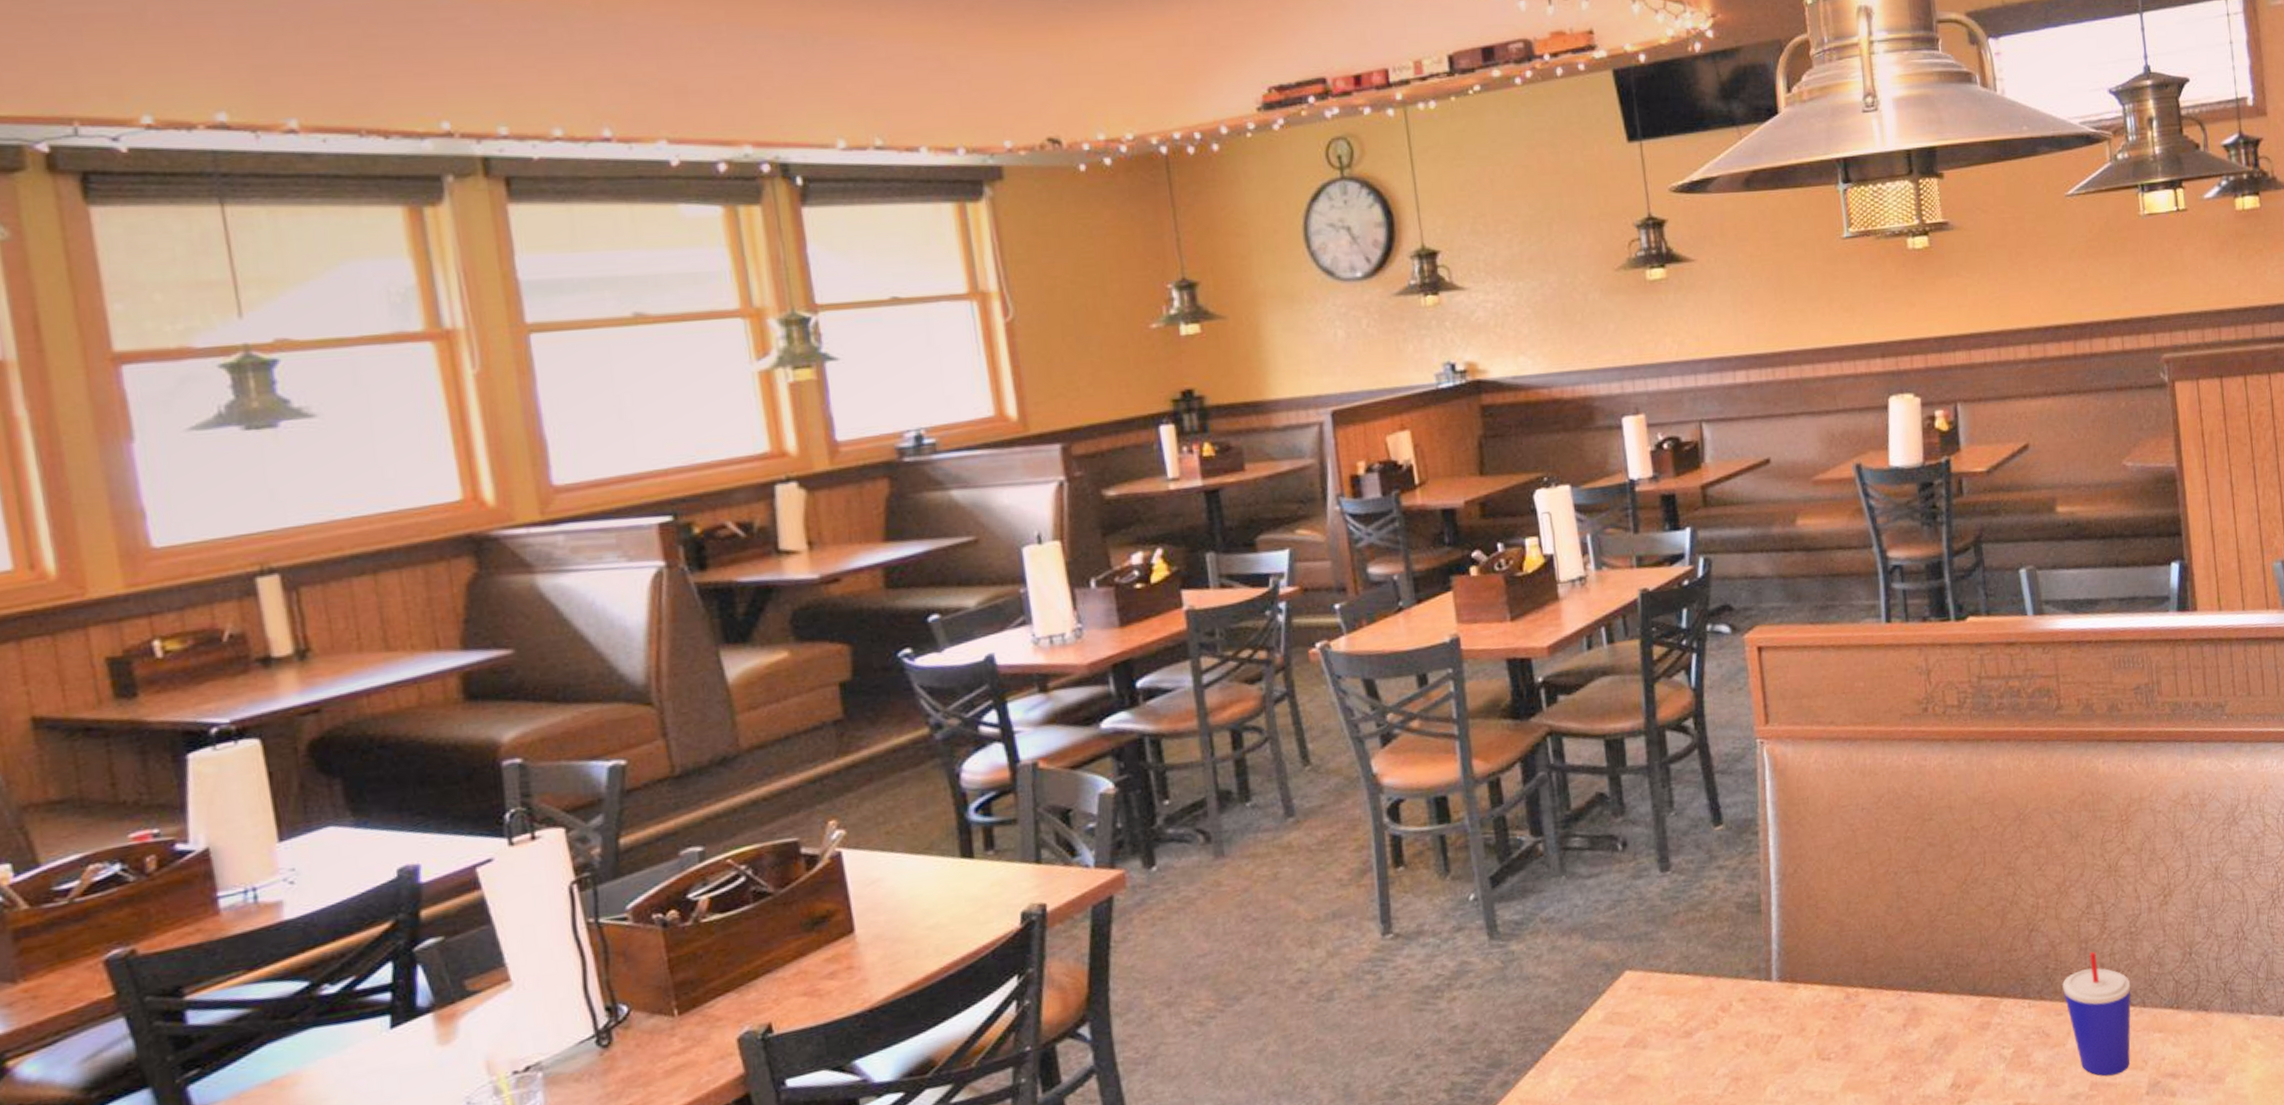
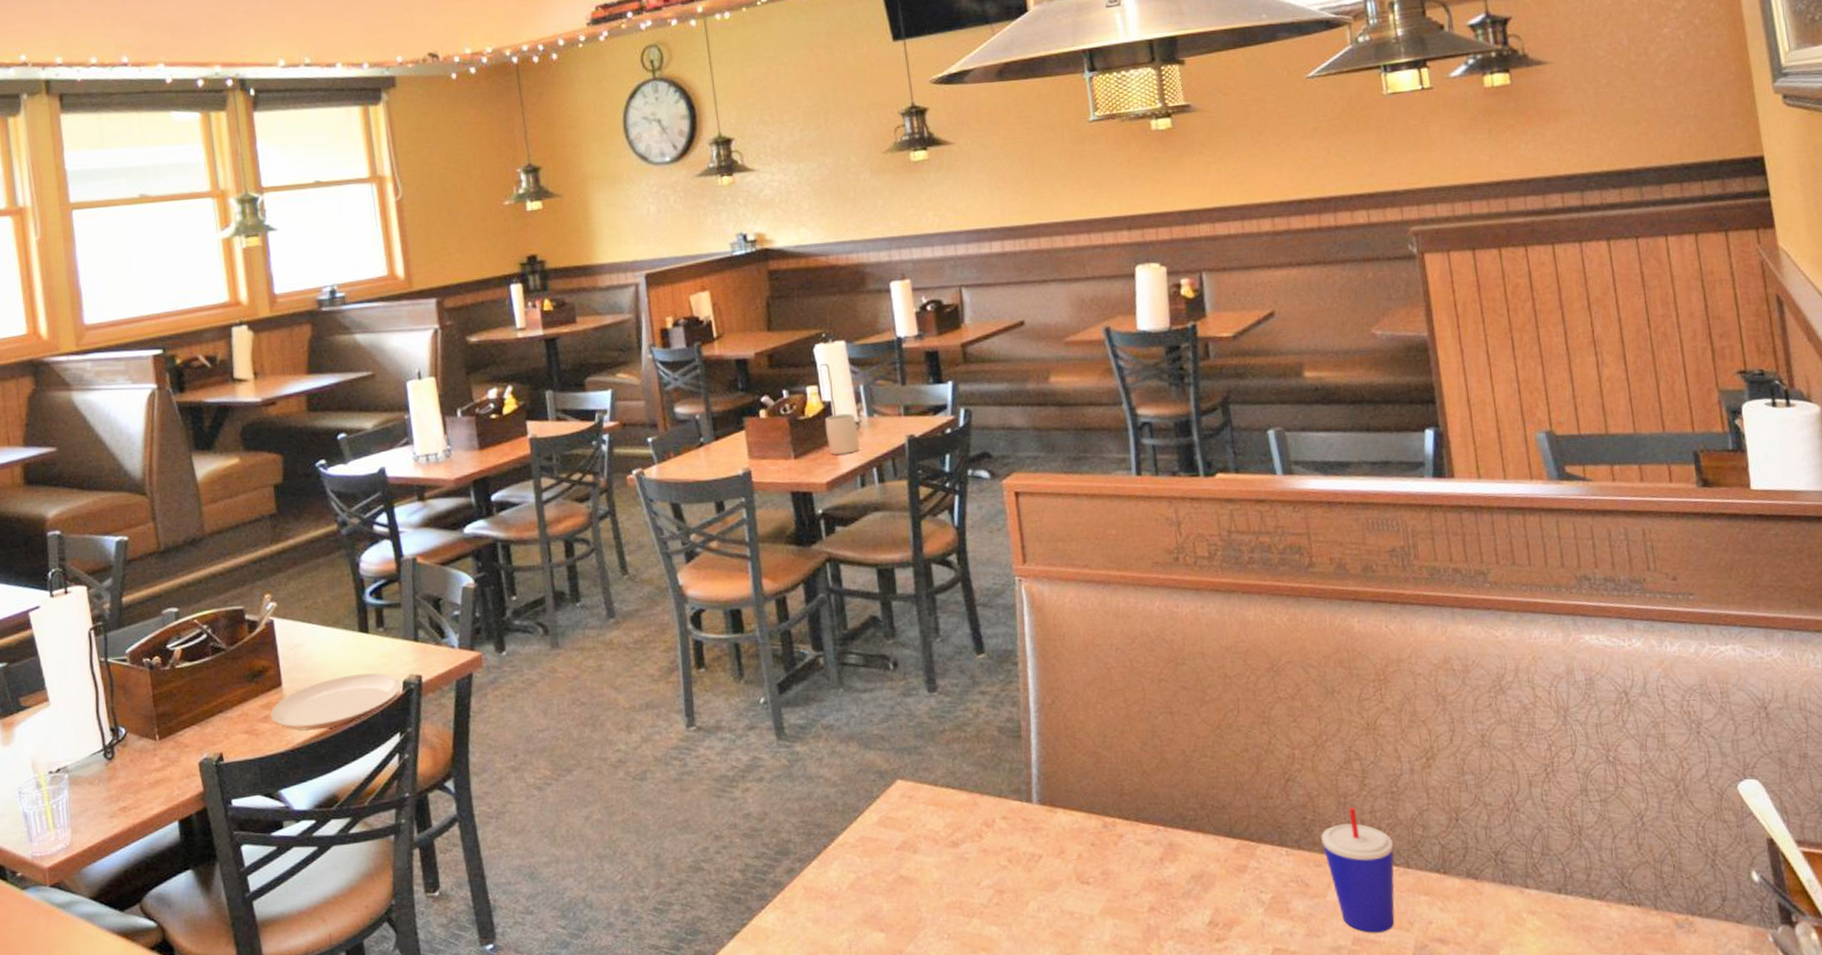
plate: none [839,905,1019,985] -> present [271,673,401,731]
mug: none [1546,566,1586,615] -> present [824,413,860,455]

